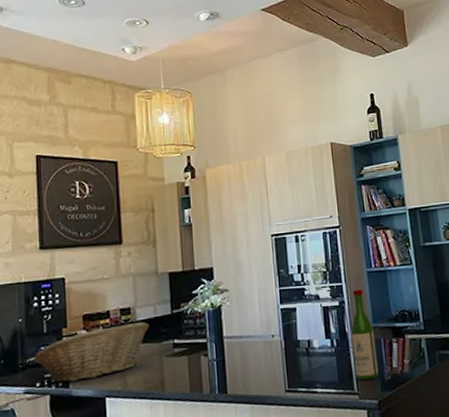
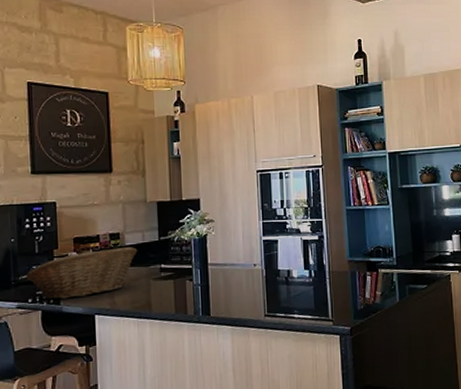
wine bottle: present [351,289,379,381] -> none [329,226,352,309]

